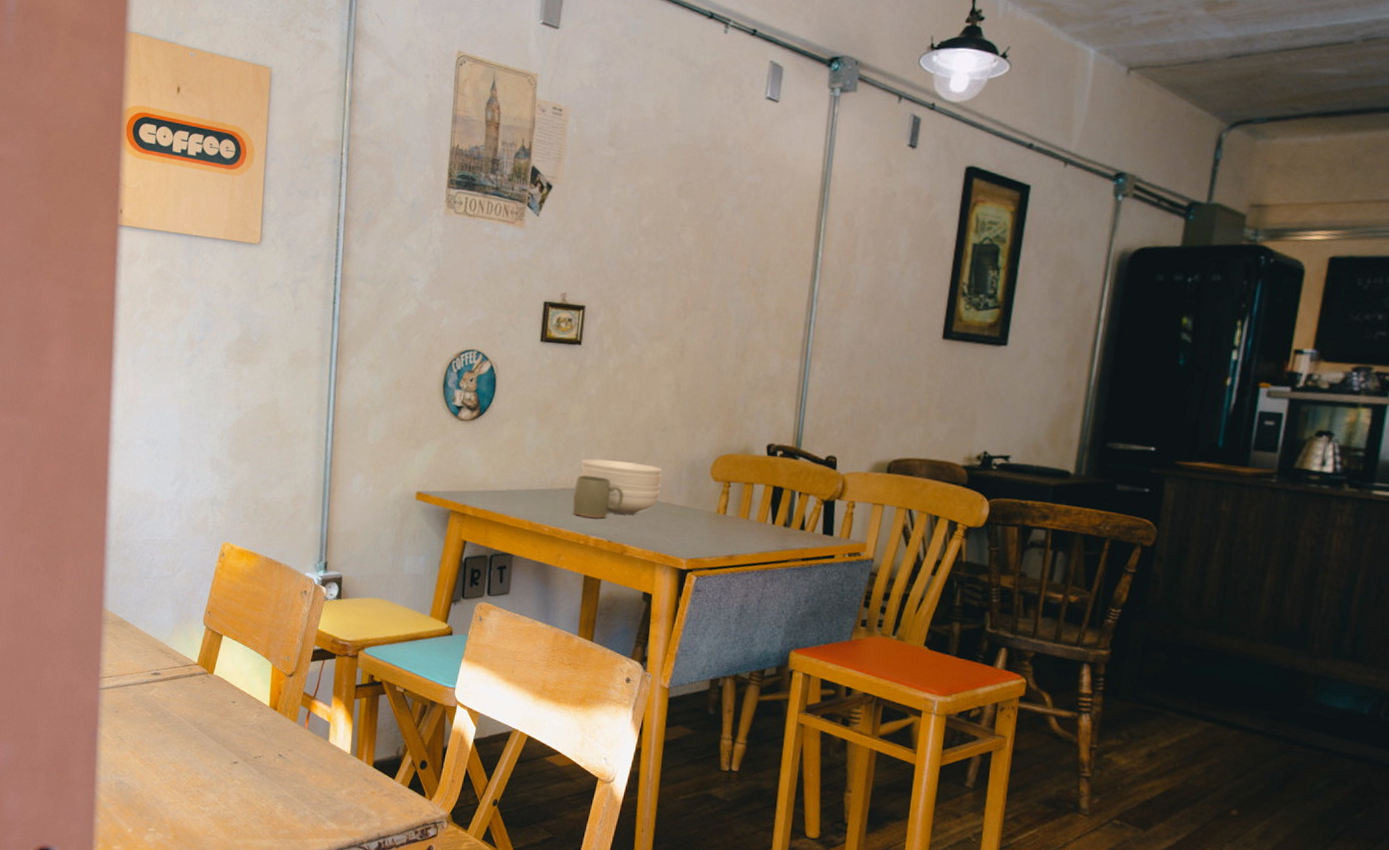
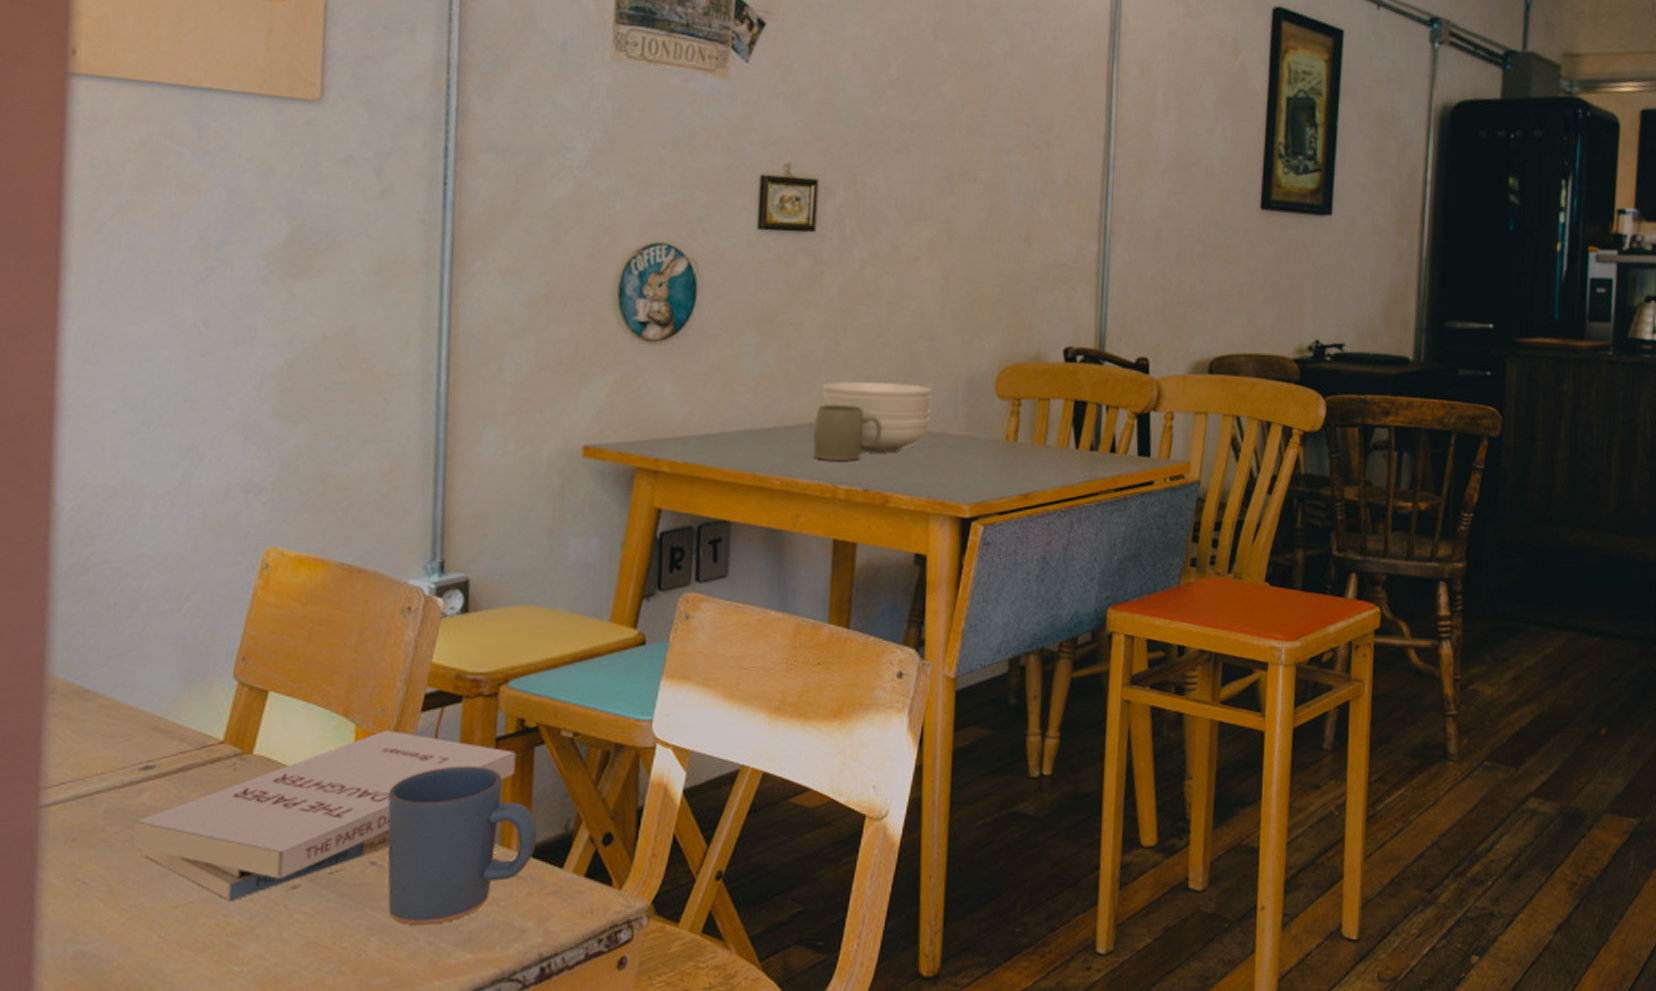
books: none [147,670,368,765] -> present [132,729,516,901]
mug: none [288,700,380,802] -> present [387,765,538,926]

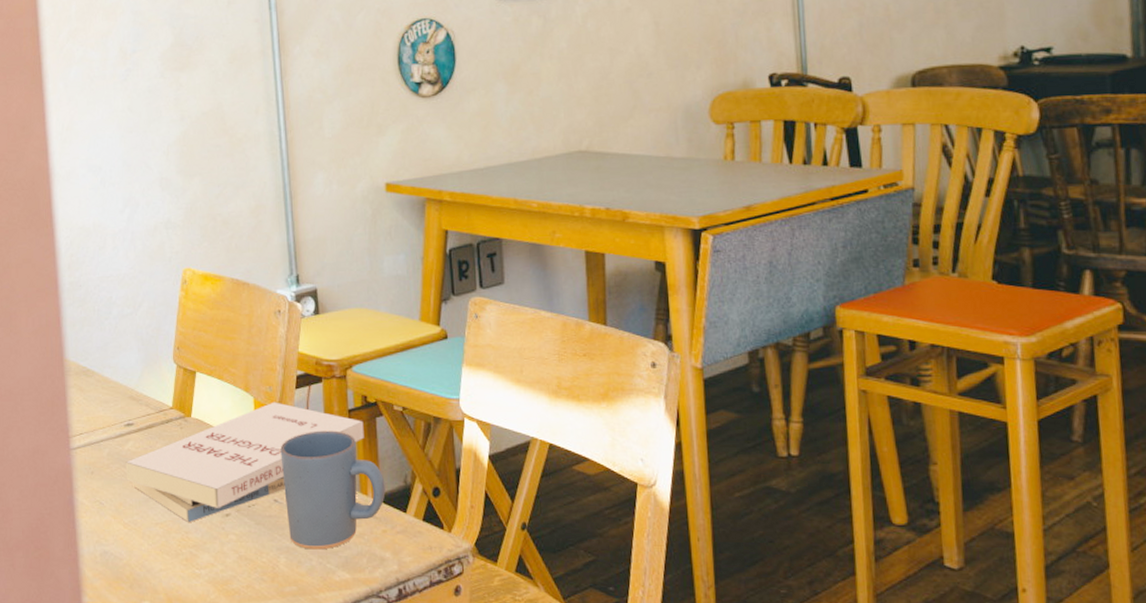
mug: present [813,405,882,461] -> none [559,138,616,185]
bowl: present [822,382,932,452] -> none [563,116,656,176]

